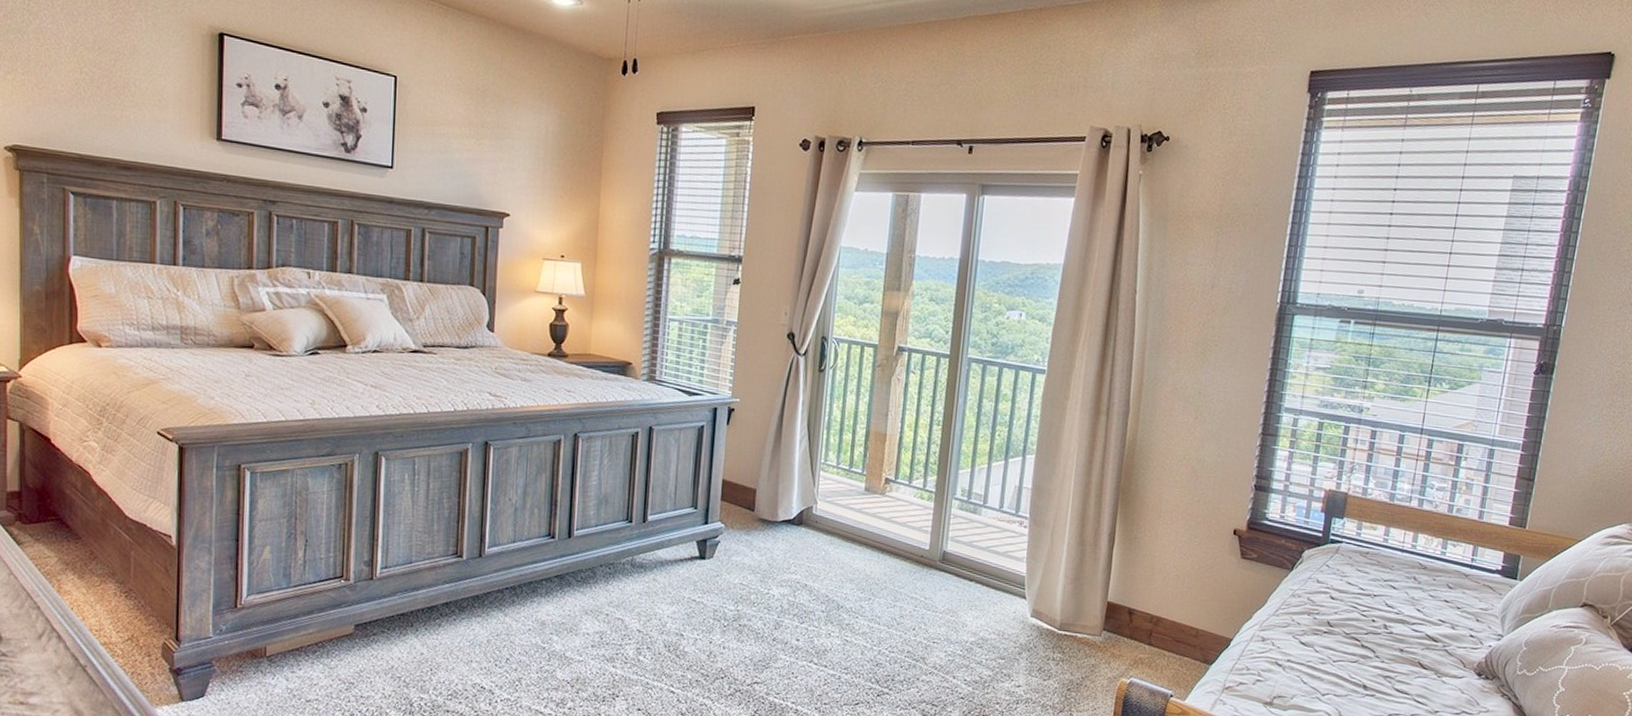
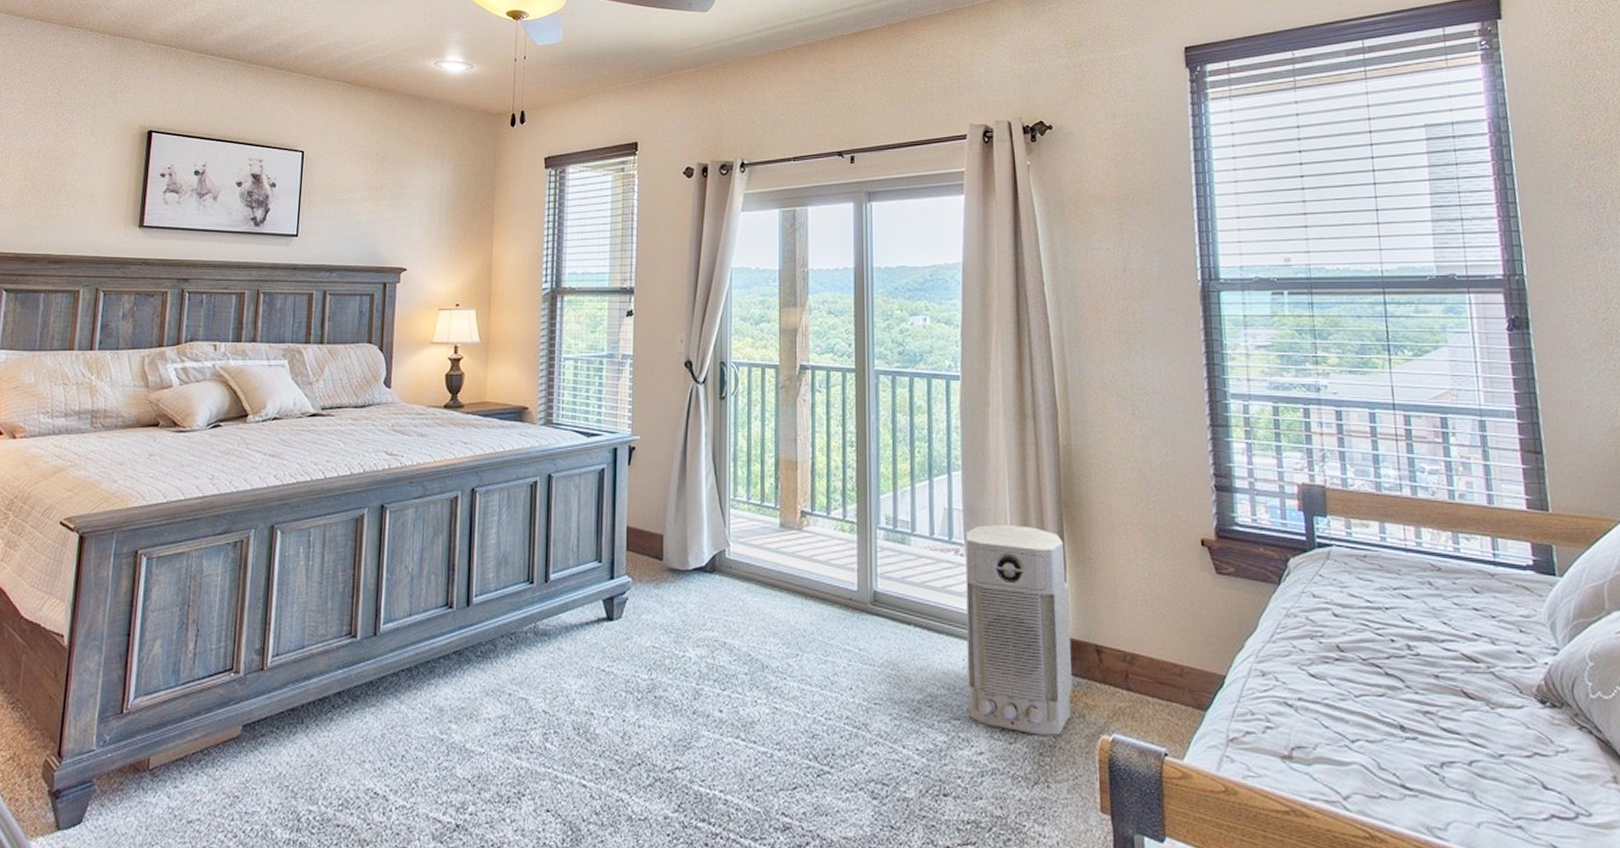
air purifier: none [1012,503,1116,676] -> present [965,524,1072,735]

